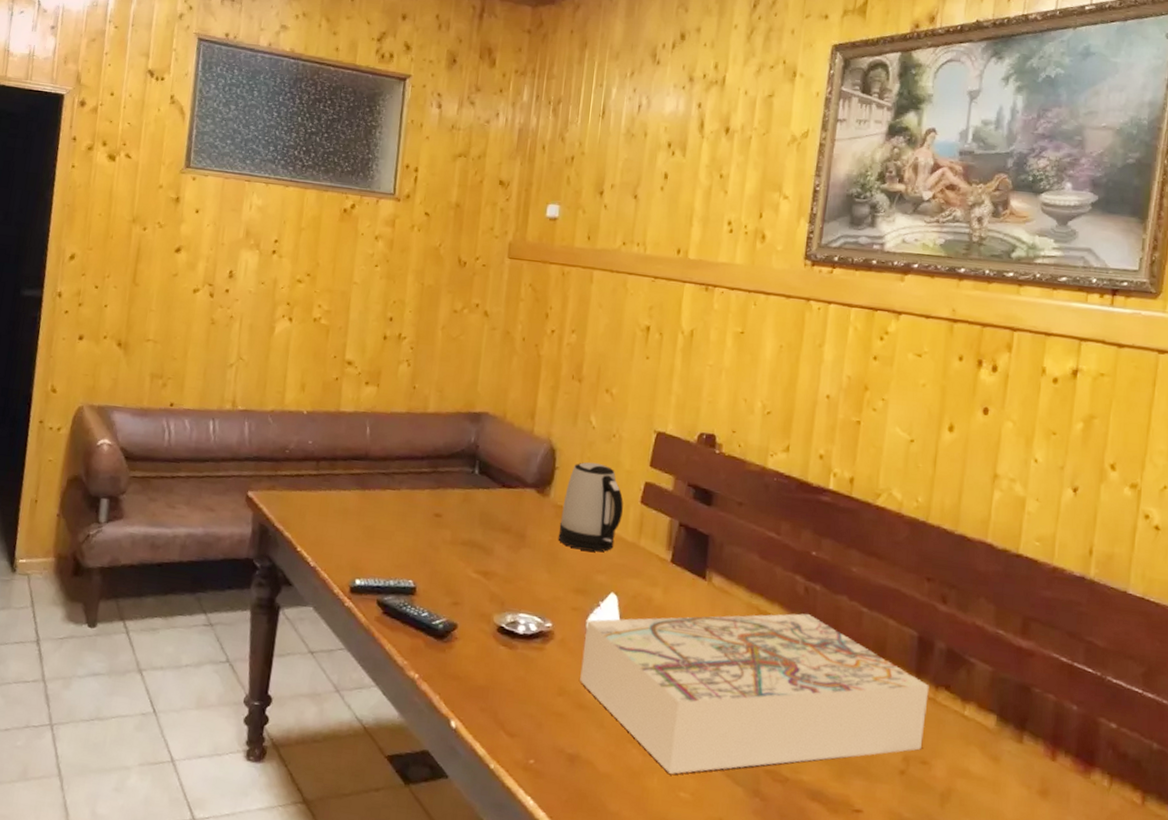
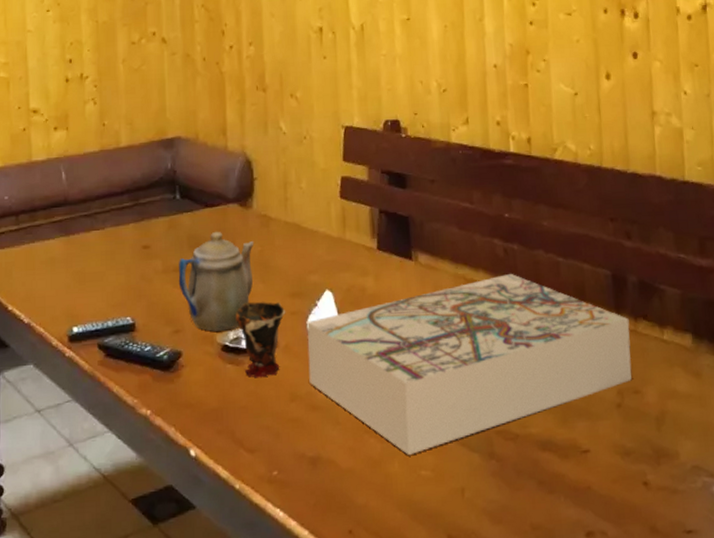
teapot: none [464,513,546,613] -> present [178,231,254,332]
cup: none [515,588,567,666] -> present [235,302,286,378]
kettle: present [558,462,624,552] -> none [266,166,325,255]

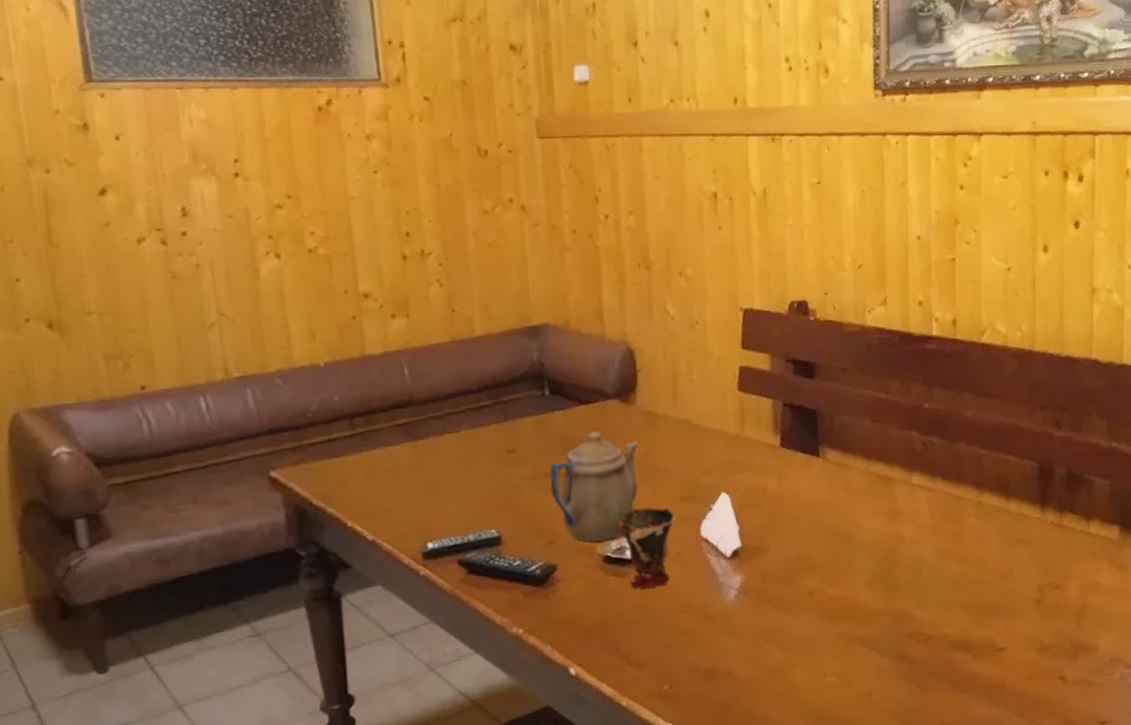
board game: present [307,274,632,455] -> none [701,469,1055,662]

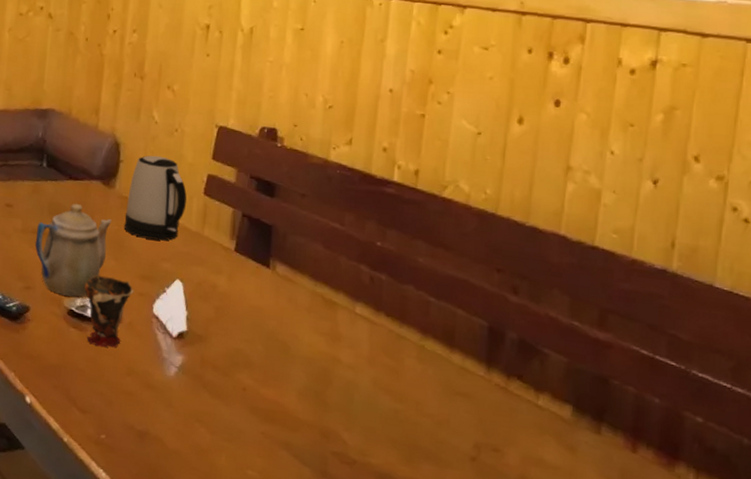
kettle: none [652,356,720,455] -> present [124,155,187,241]

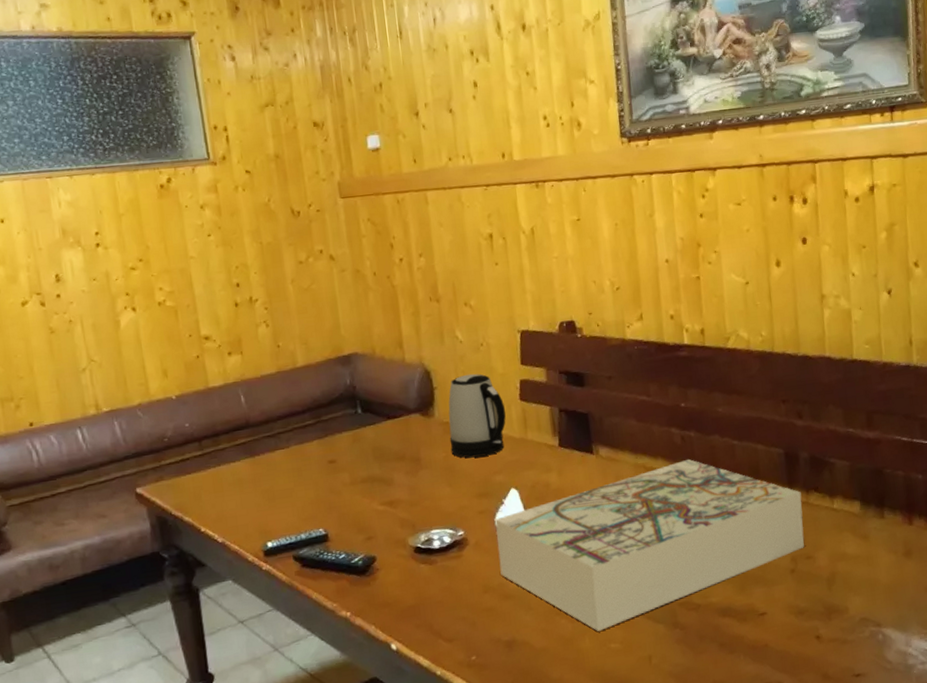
teapot: present [35,203,112,297] -> none [365,441,440,536]
cup: present [84,274,134,348] -> none [425,503,474,575]
board game: none [148,302,501,453] -> present [495,459,804,631]

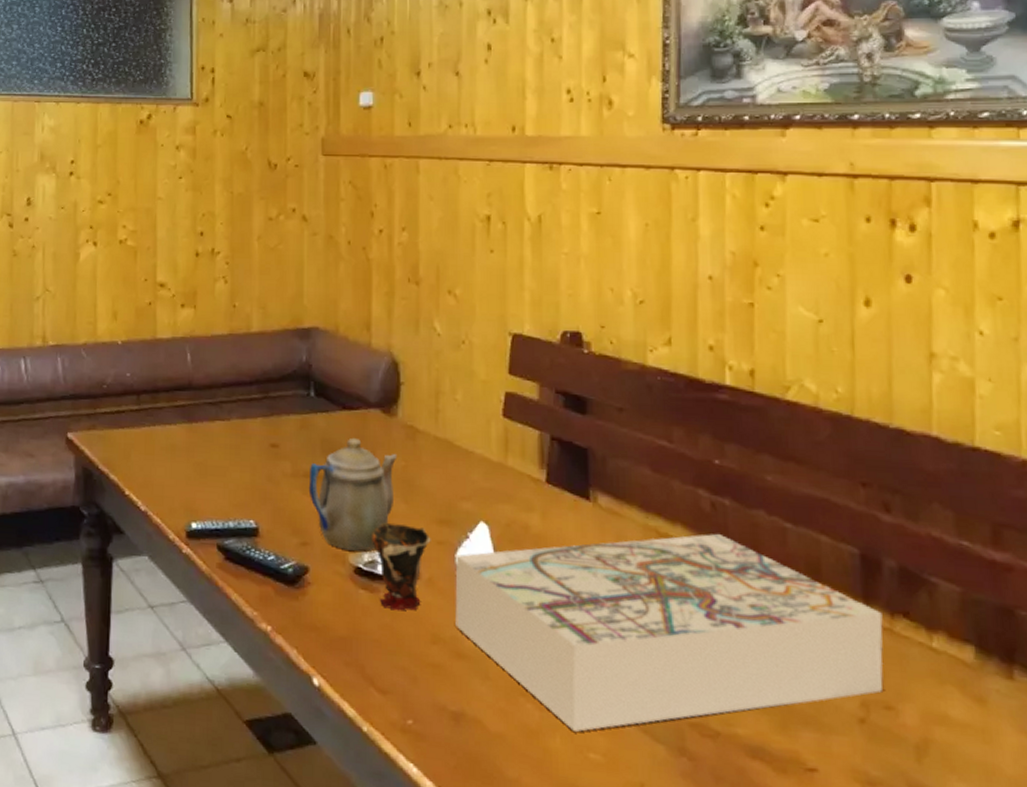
teapot: none [365,441,440,536] -> present [308,437,397,551]
cup: none [425,503,474,575] -> present [372,522,431,611]
kettle: present [448,373,506,458] -> none [412,374,483,476]

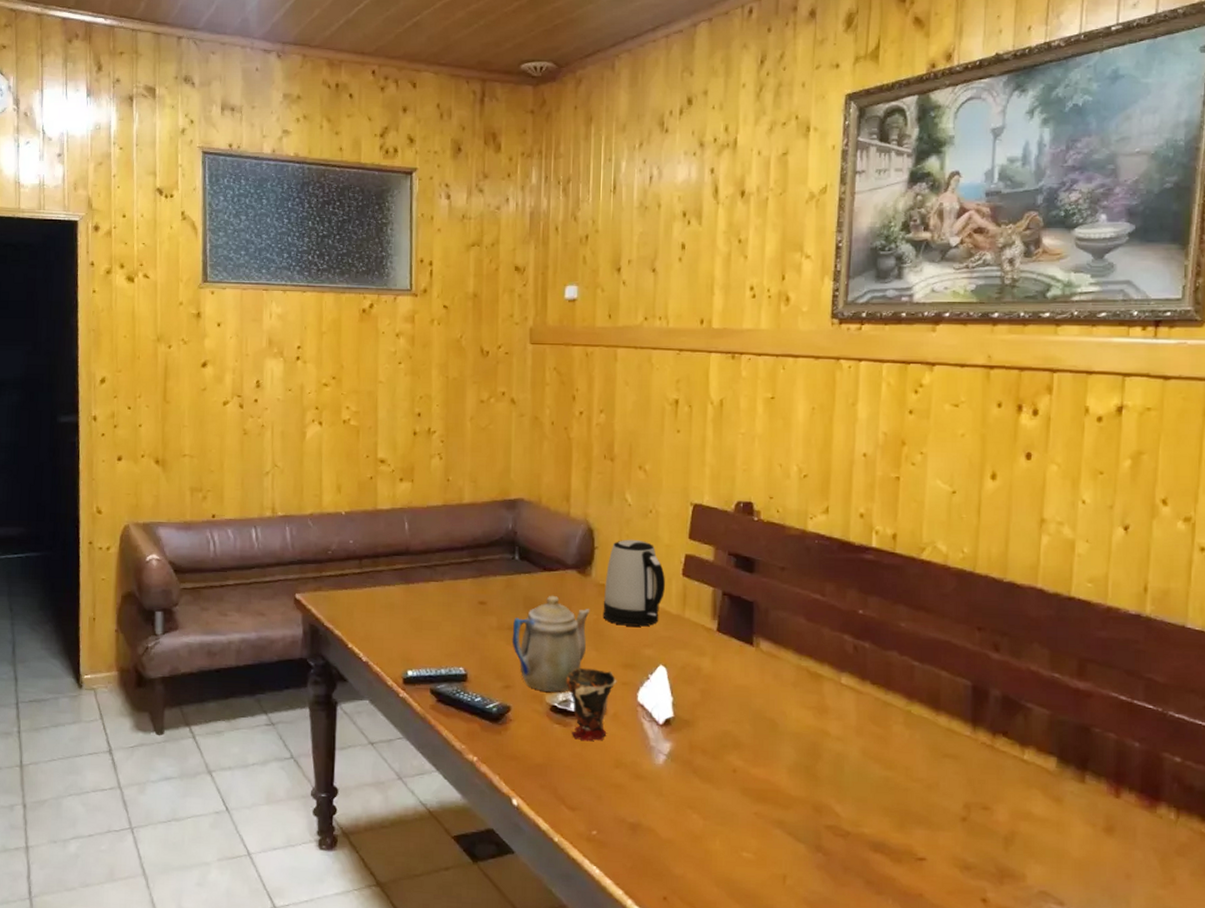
kettle: none [412,374,483,476] -> present [603,539,665,627]
board game: present [455,534,883,732] -> none [635,672,986,836]

